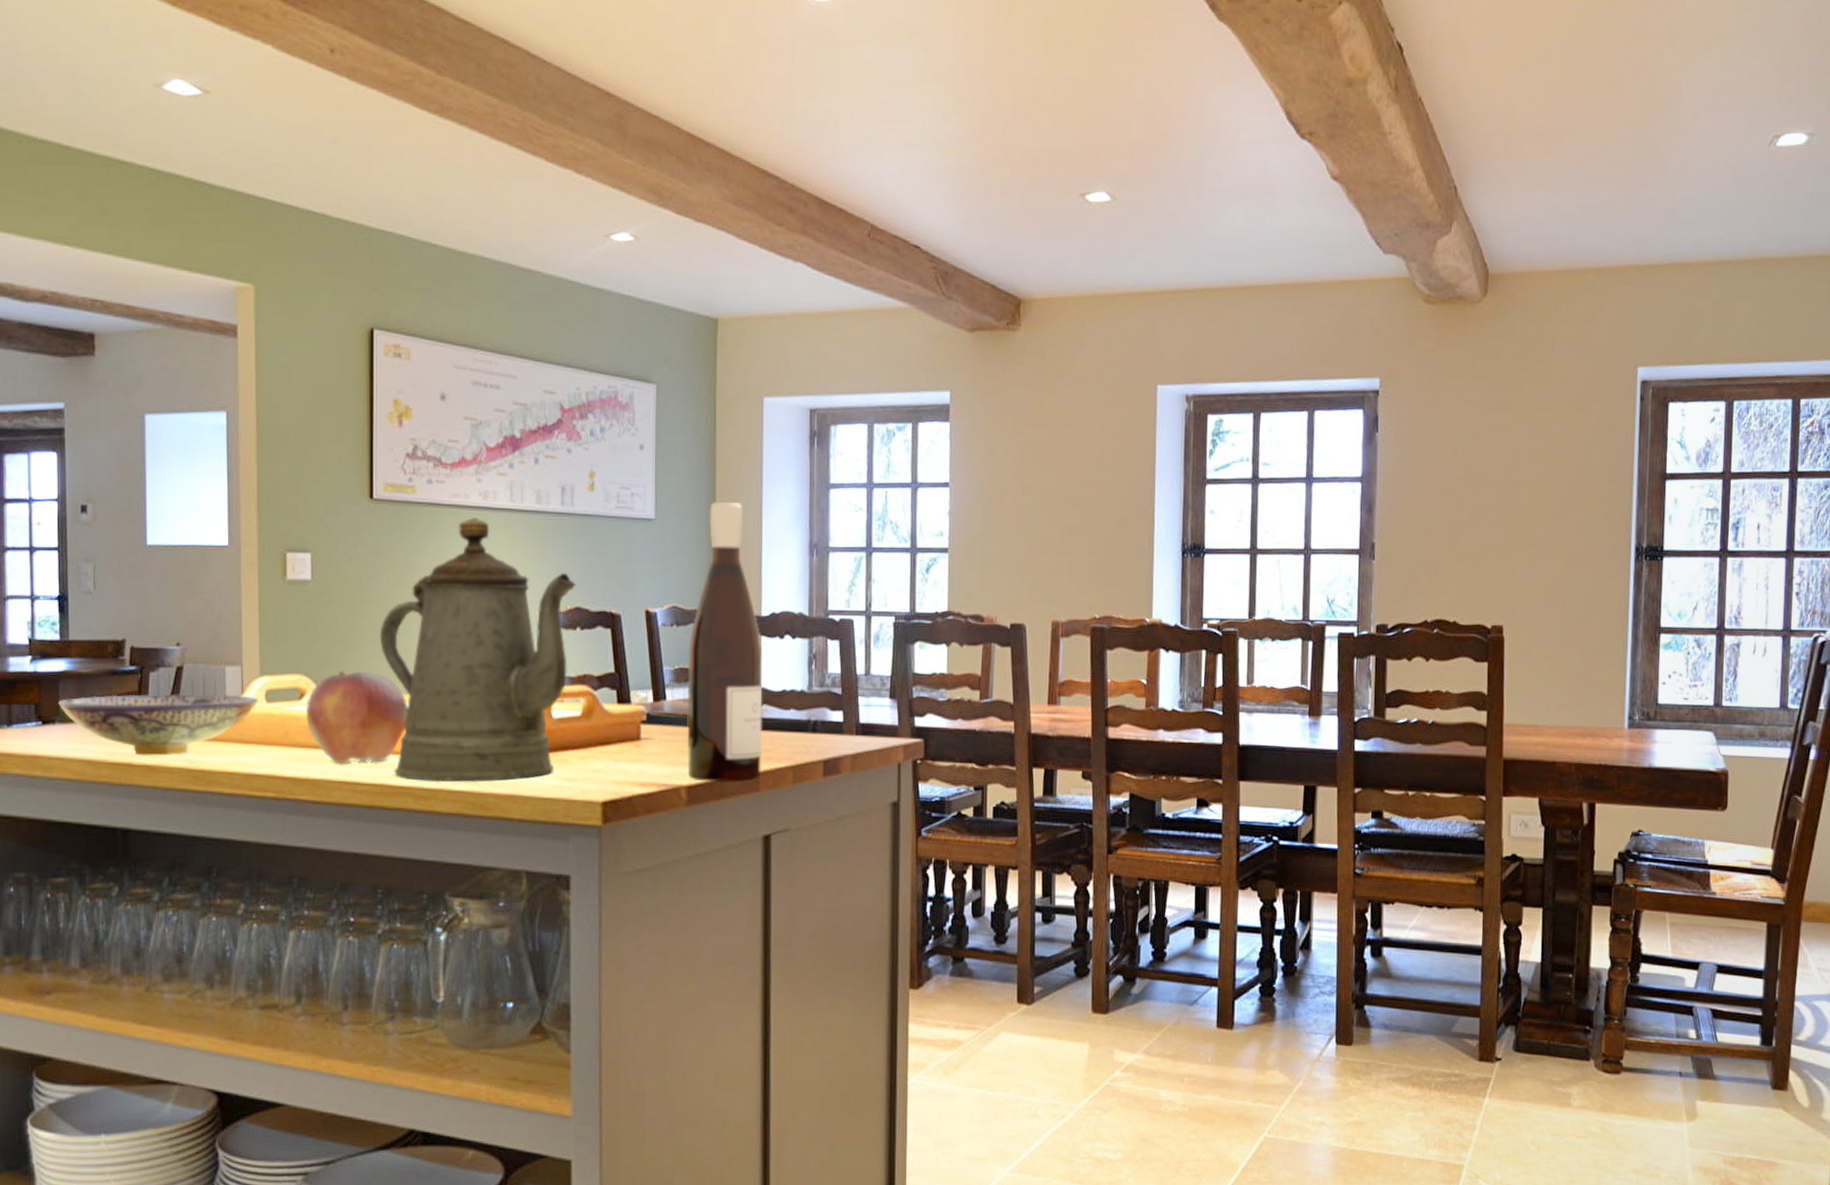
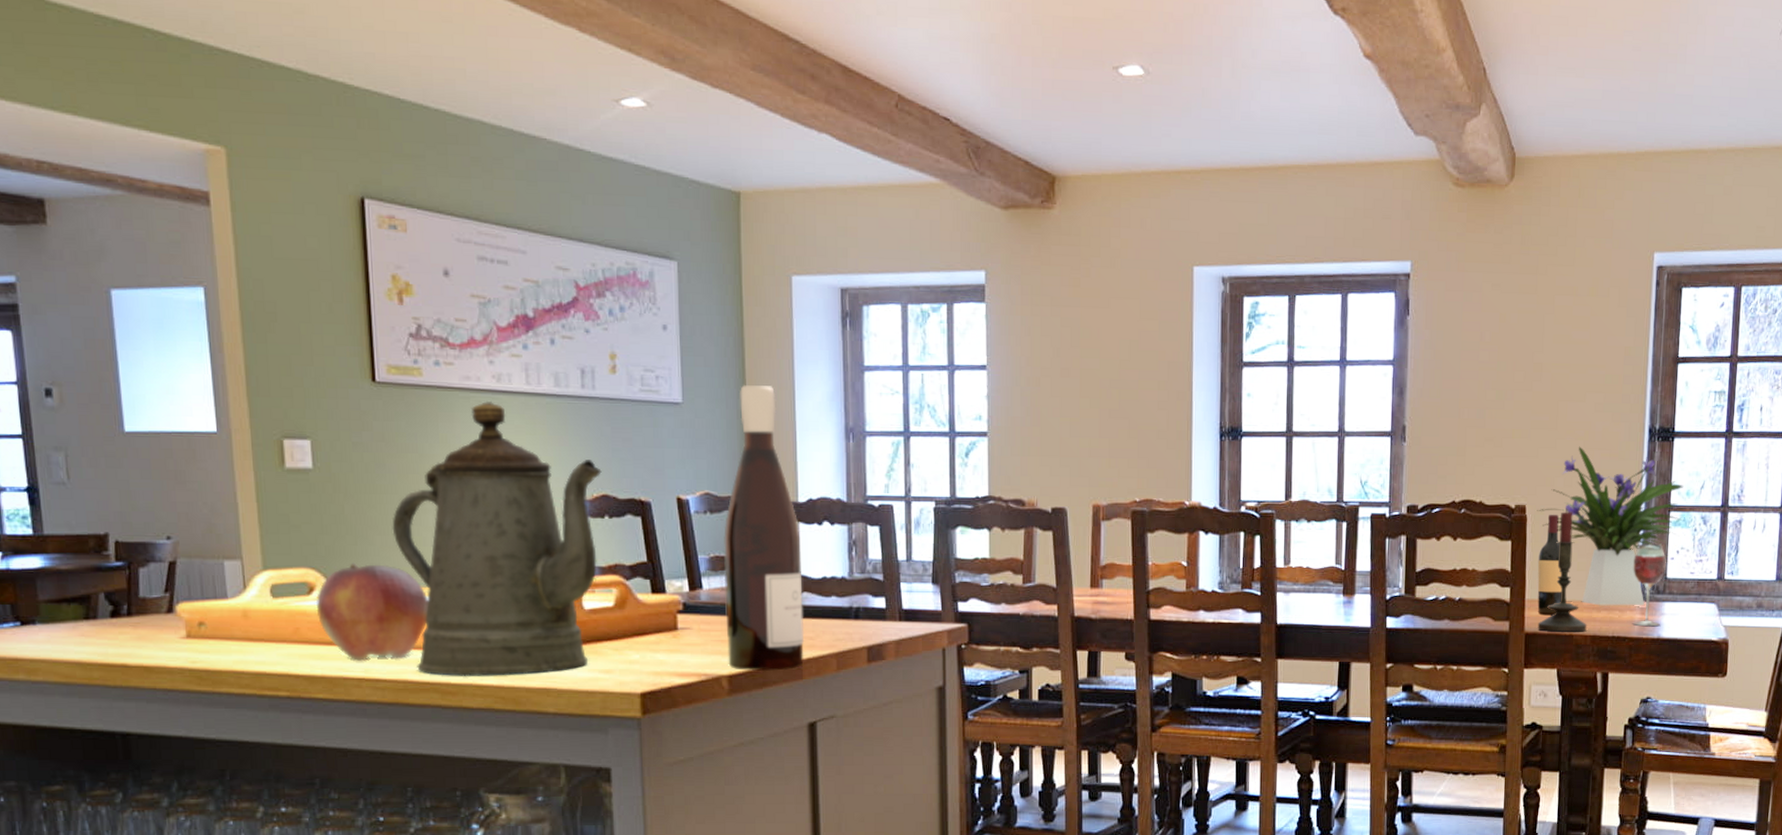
bowl: present [58,693,259,756] -> none [37,589,264,656]
flower arrangement: none [1515,565,1677,733] -> present [1537,446,1685,606]
wine bottle: none [1516,635,1543,742] -> present [1537,514,1562,616]
candle: none [1517,629,1571,759] -> present [1537,508,1587,632]
wineglass: none [1620,666,1657,755] -> present [1633,543,1666,627]

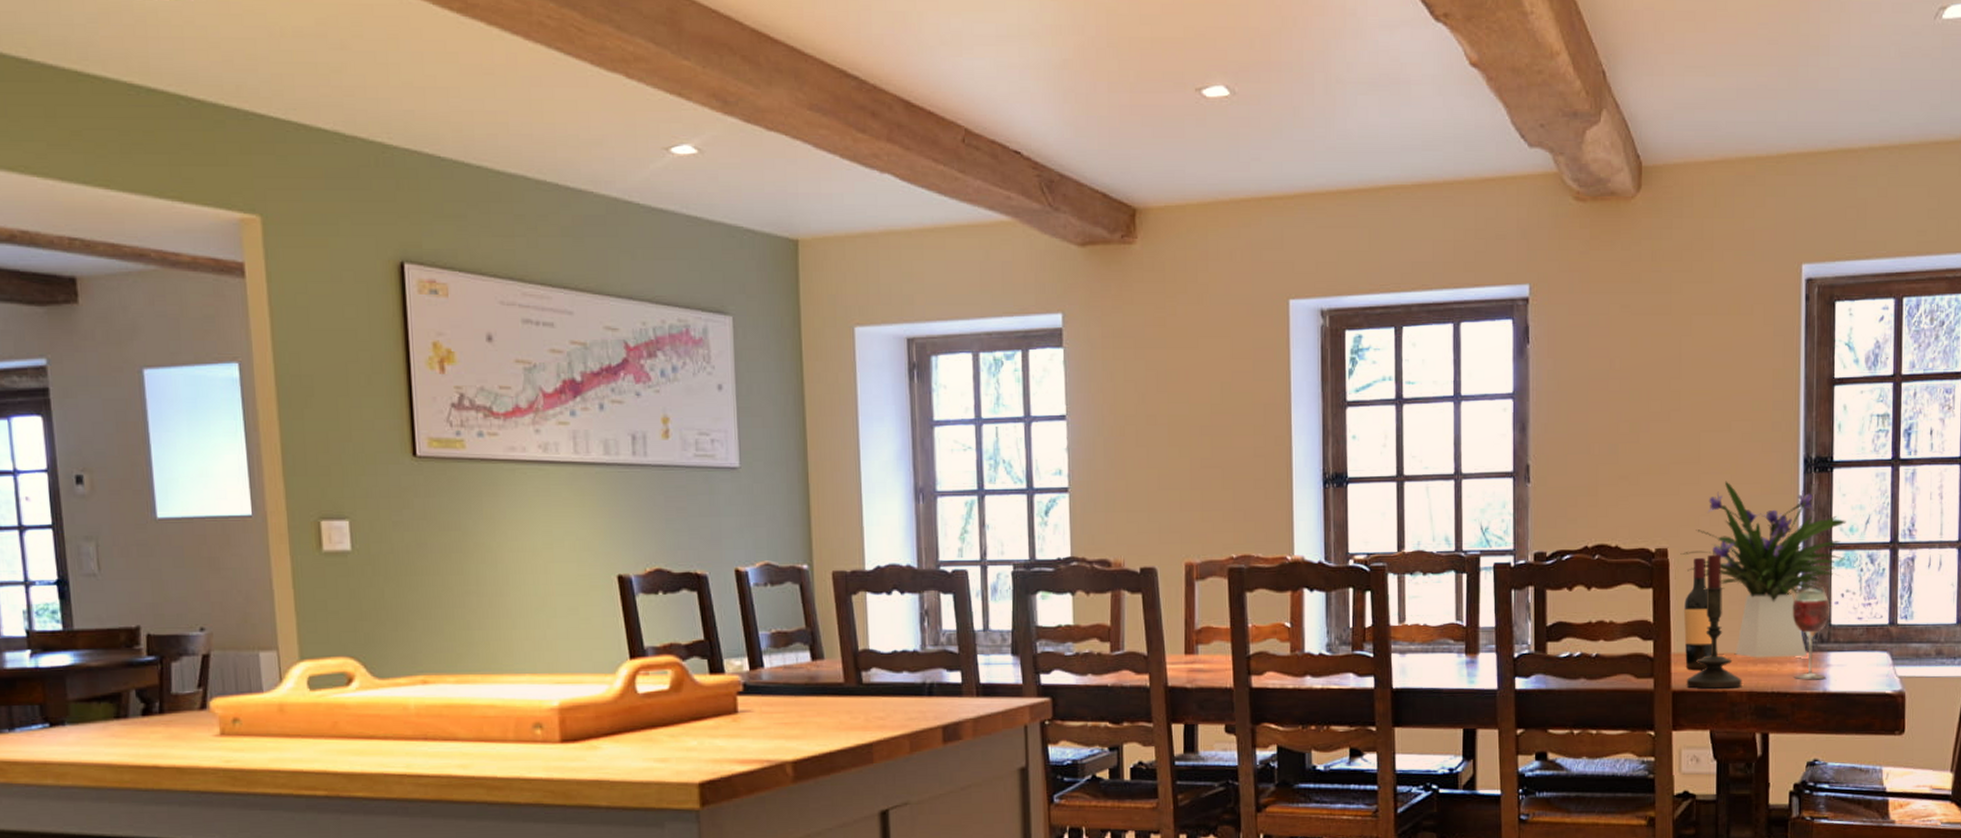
fruit: present [315,563,429,661] -> none [355,650,473,755]
coffee pot: present [392,402,602,676] -> none [434,473,655,769]
bottle: present [723,385,805,672] -> none [785,446,875,757]

